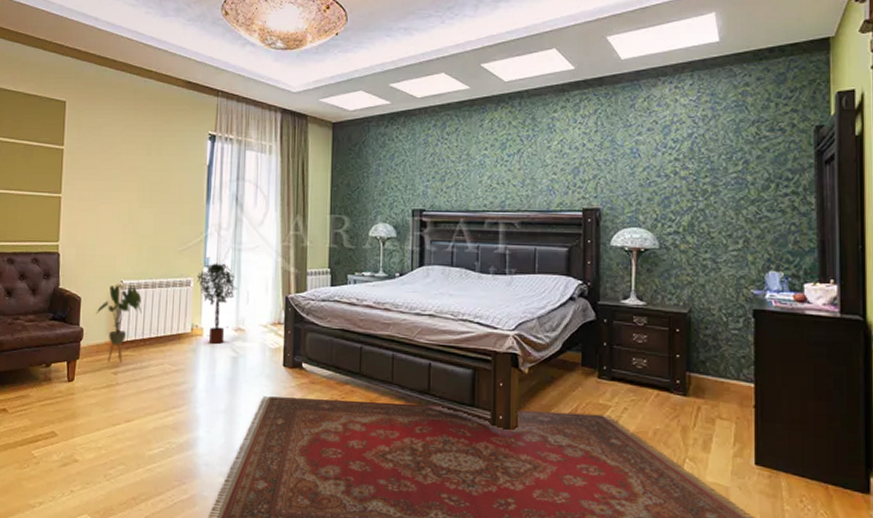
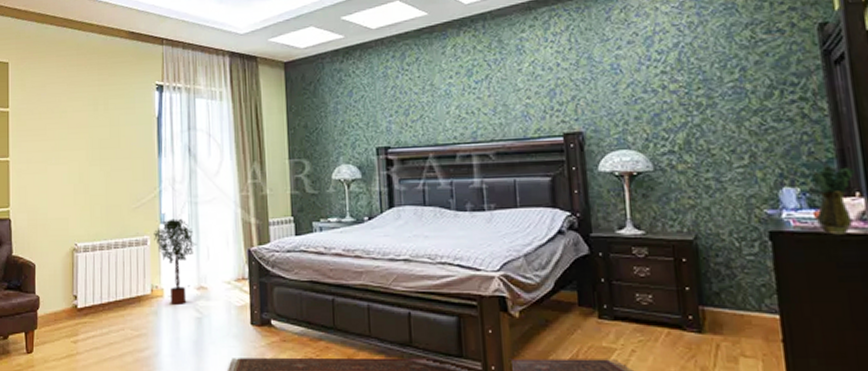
house plant: present [96,285,142,363] -> none [51,248,99,331]
vase: none [793,252,832,316] -> present [809,163,855,235]

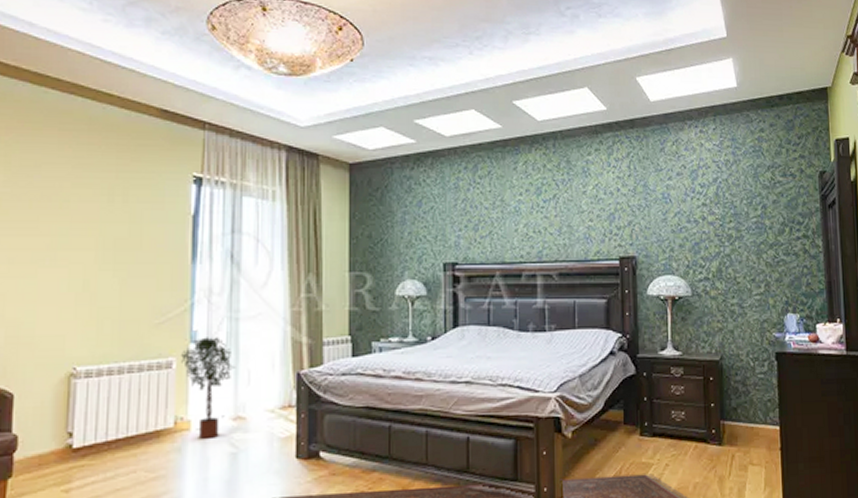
vase: present [809,163,855,235] -> none [806,293,837,355]

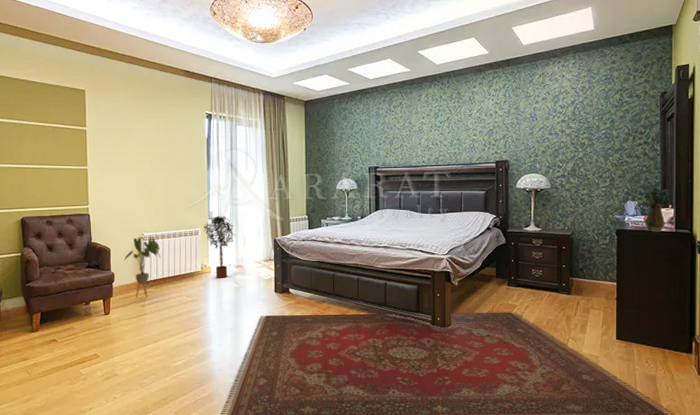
house plant: none [36,372,105,478] -> present [123,237,161,298]
vase: none [806,293,837,355] -> present [644,186,670,232]

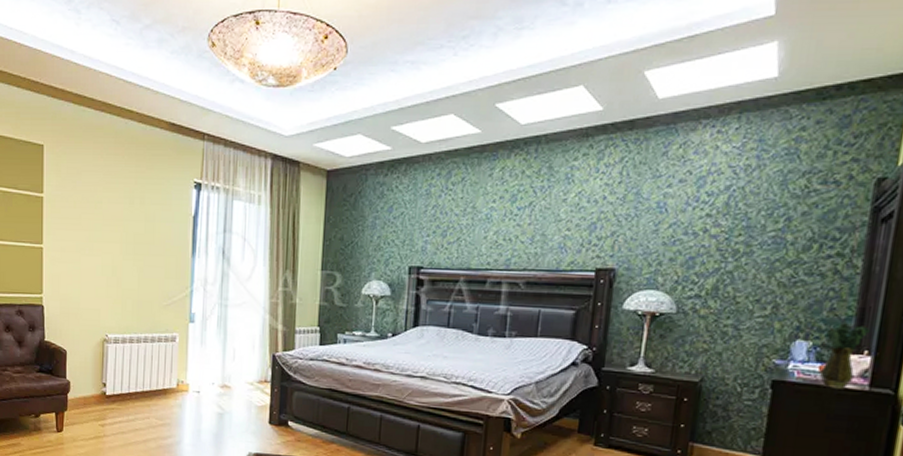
house plant: present [123,237,161,298] -> none [82,339,128,416]
potted tree: present [204,216,237,278] -> none [183,319,224,400]

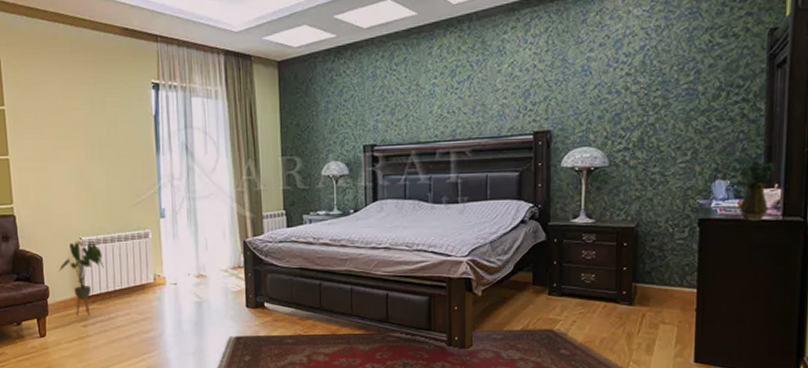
house plant: none [82,339,128,416] -> present [59,241,104,317]

